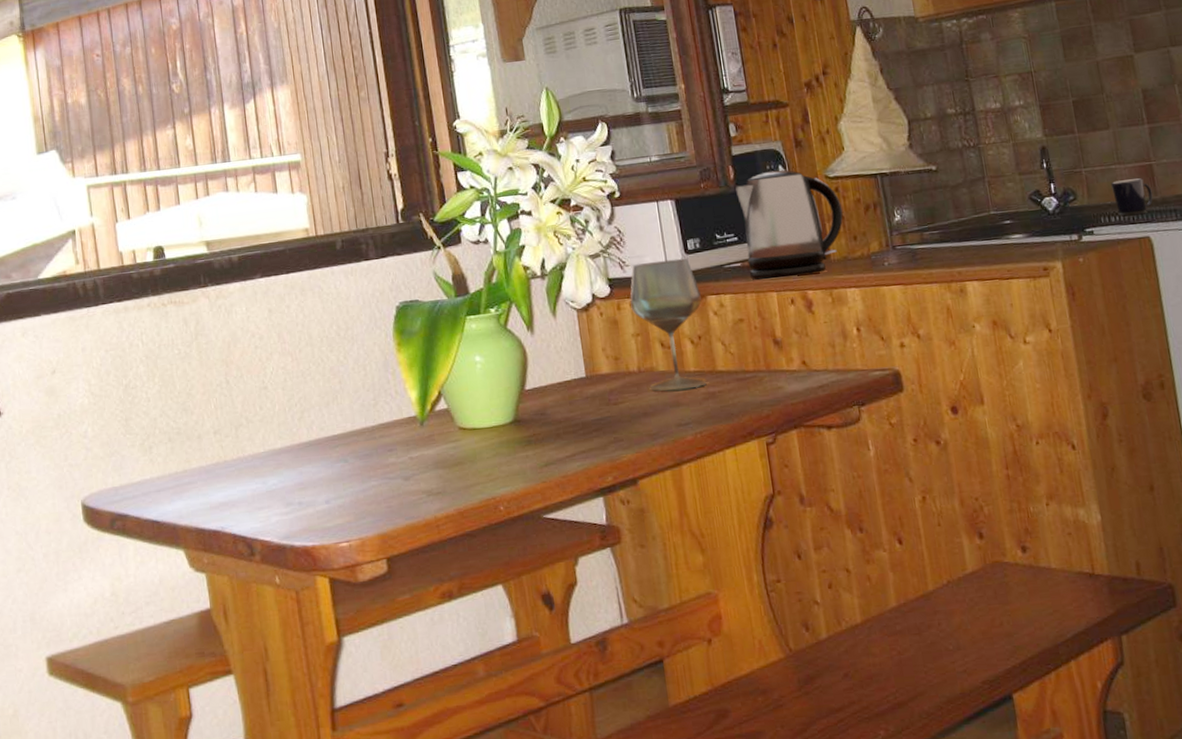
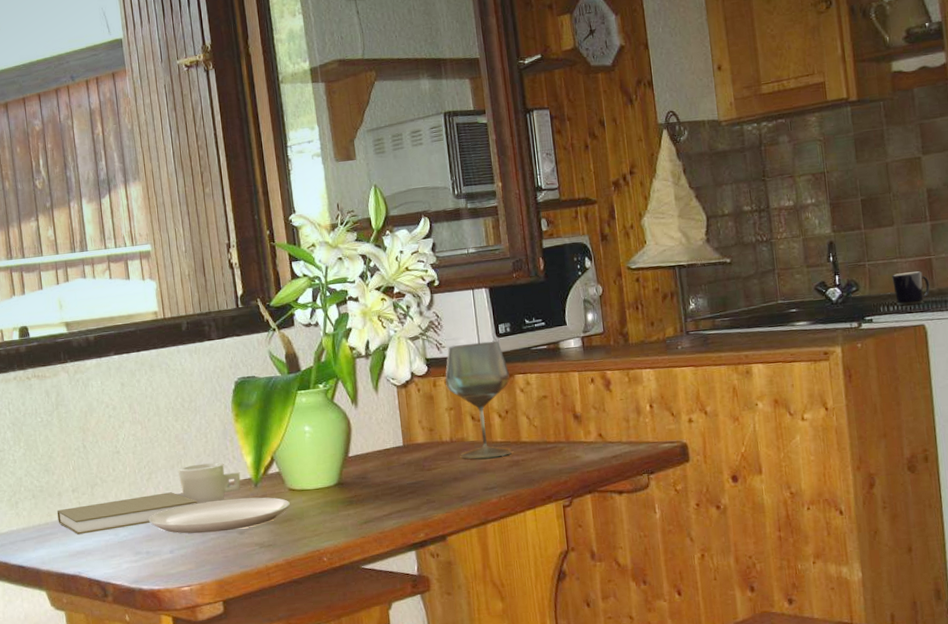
book: none [196,433,356,483] -> present [57,492,198,535]
plate: none [300,437,461,481] -> present [148,497,290,534]
cup: none [333,398,405,447] -> present [177,462,241,505]
kettle: present [734,169,843,281] -> none [543,261,642,362]

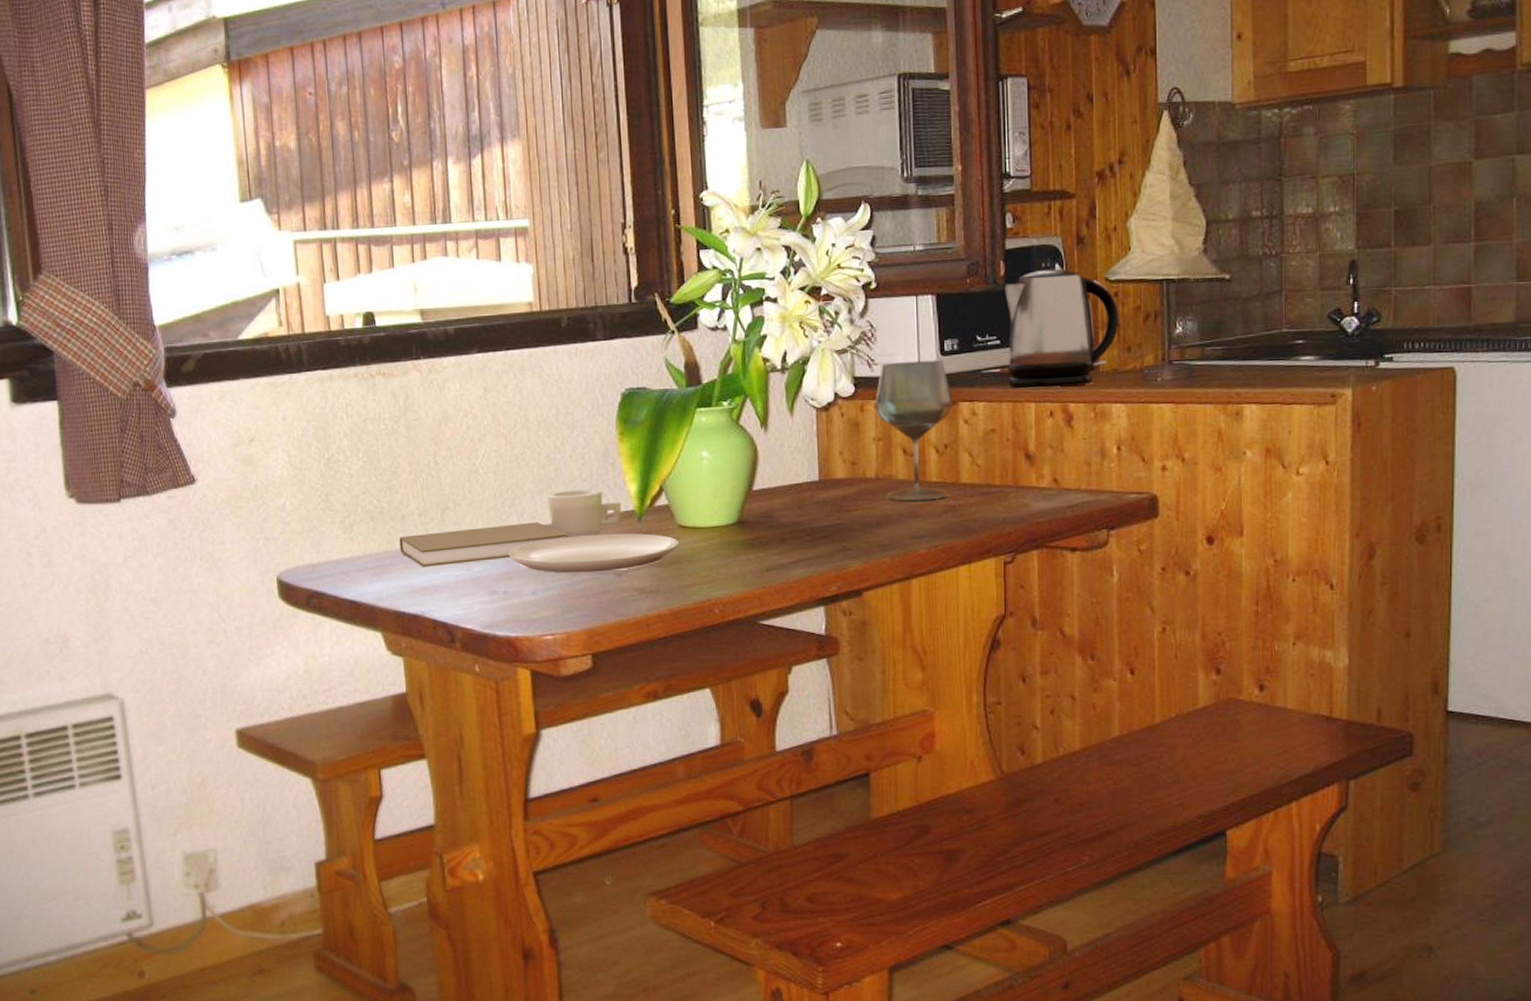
kettle: none [543,261,642,362] -> present [1003,268,1119,389]
mug: present [892,271,930,306] -> none [1422,302,1466,343]

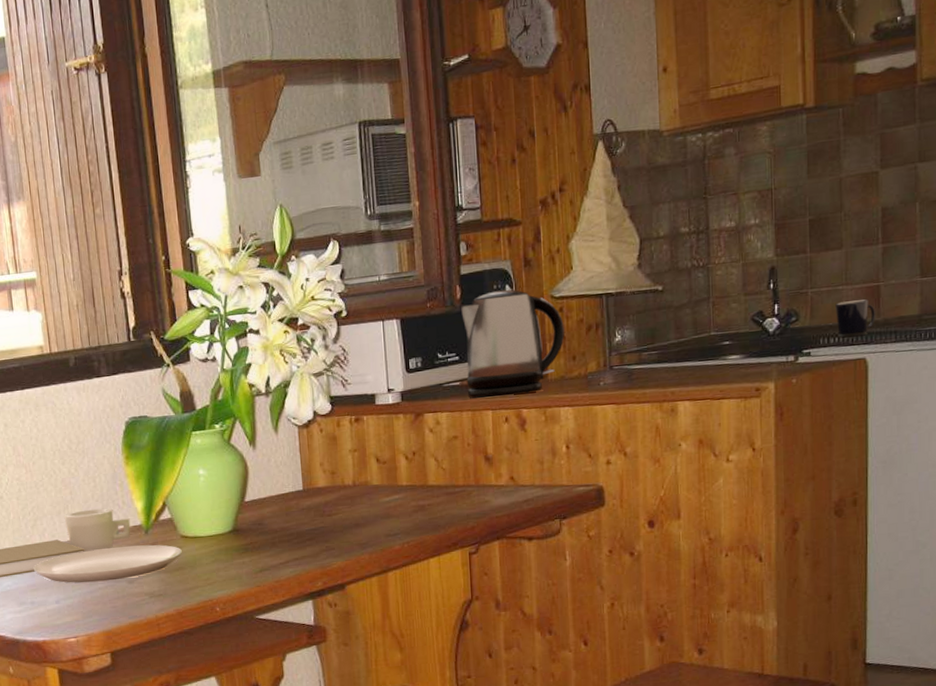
wine glass: present [875,359,954,501] -> none [350,376,420,504]
mug: none [1422,302,1466,343] -> present [835,299,875,338]

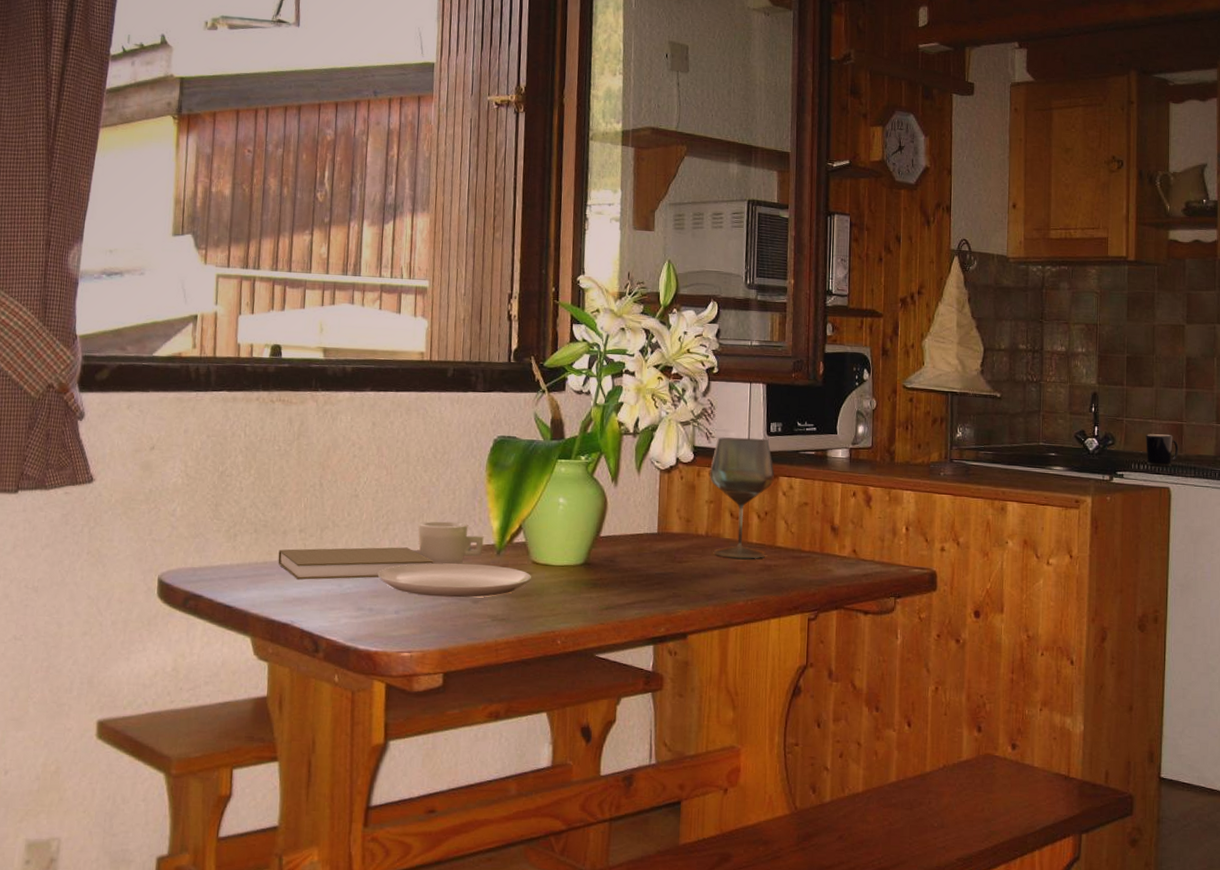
wine glass: none [350,376,420,504] -> present [710,437,775,559]
kettle: present [460,289,565,399] -> none [820,372,913,473]

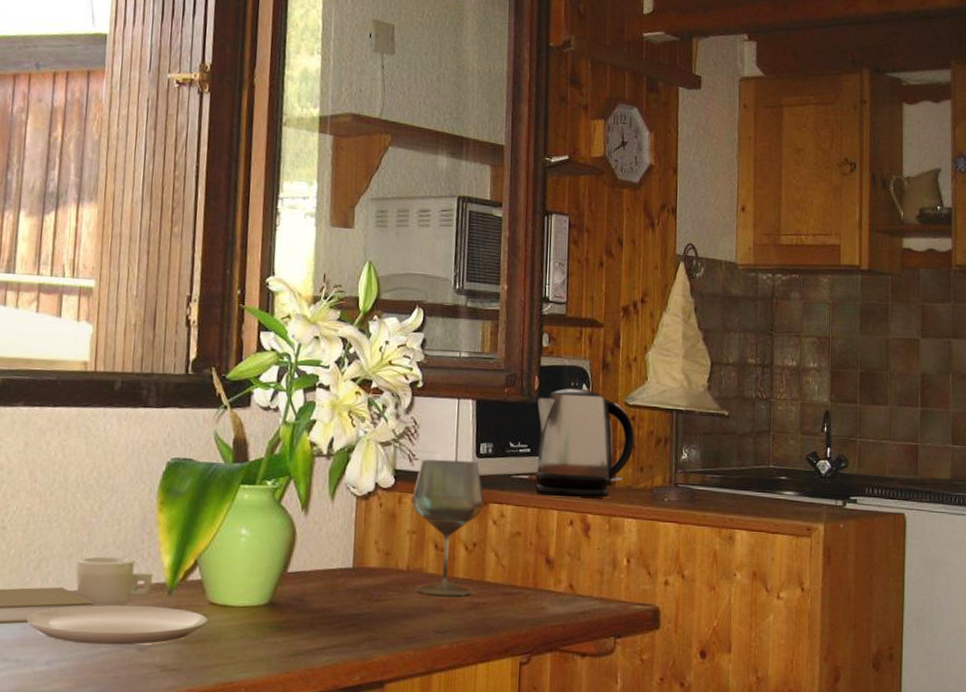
kettle: none [820,372,913,473] -> present [535,388,635,499]
mug: present [1146,434,1178,467] -> none [880,455,913,491]

